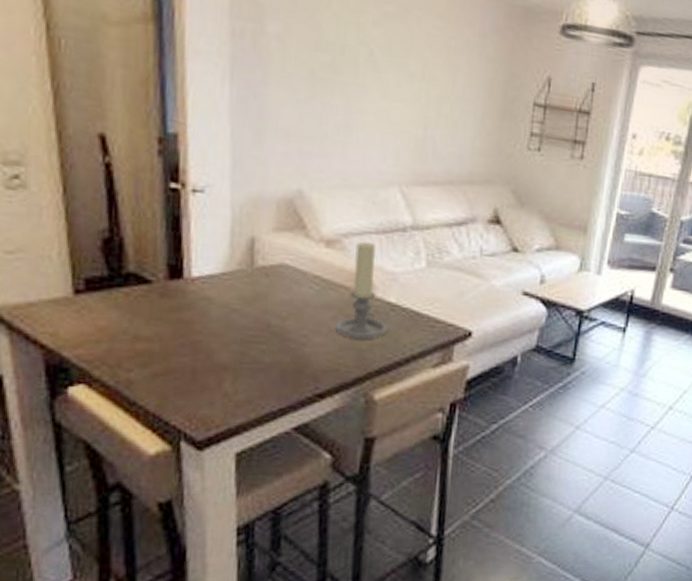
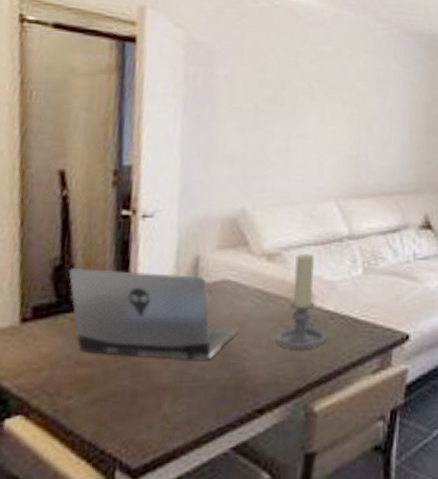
laptop computer: none [118,241,300,343] -> present [68,268,241,360]

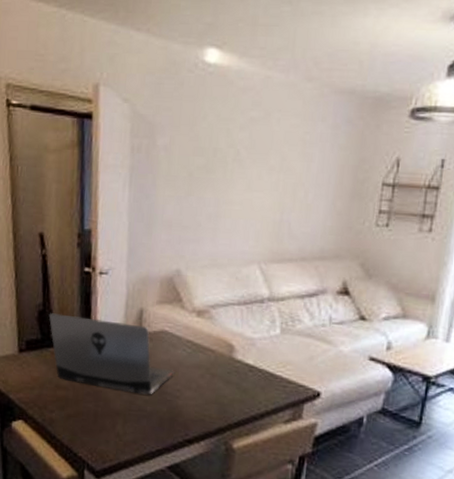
candle holder: present [274,253,327,350] -> none [202,312,246,396]

